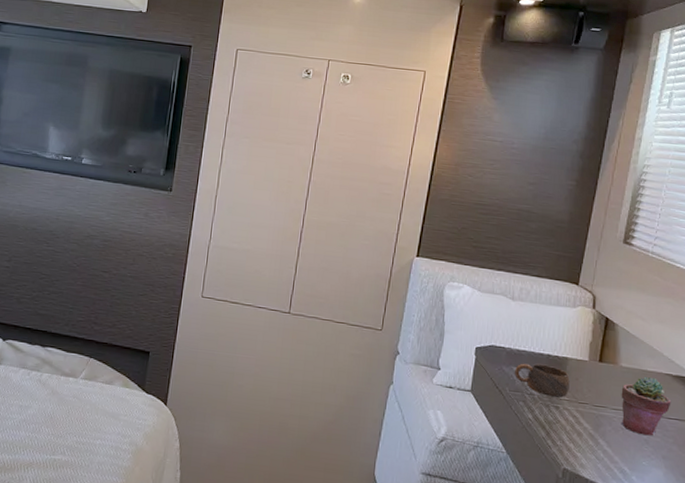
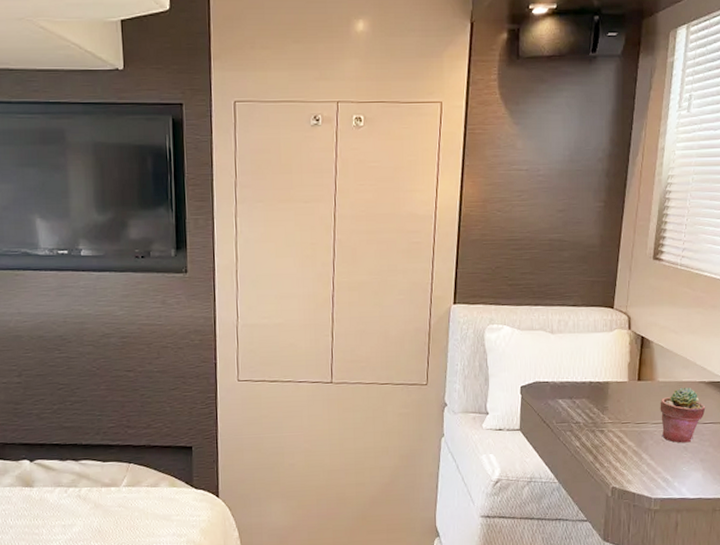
cup: present [515,363,570,398] -> none [560,392,612,422]

